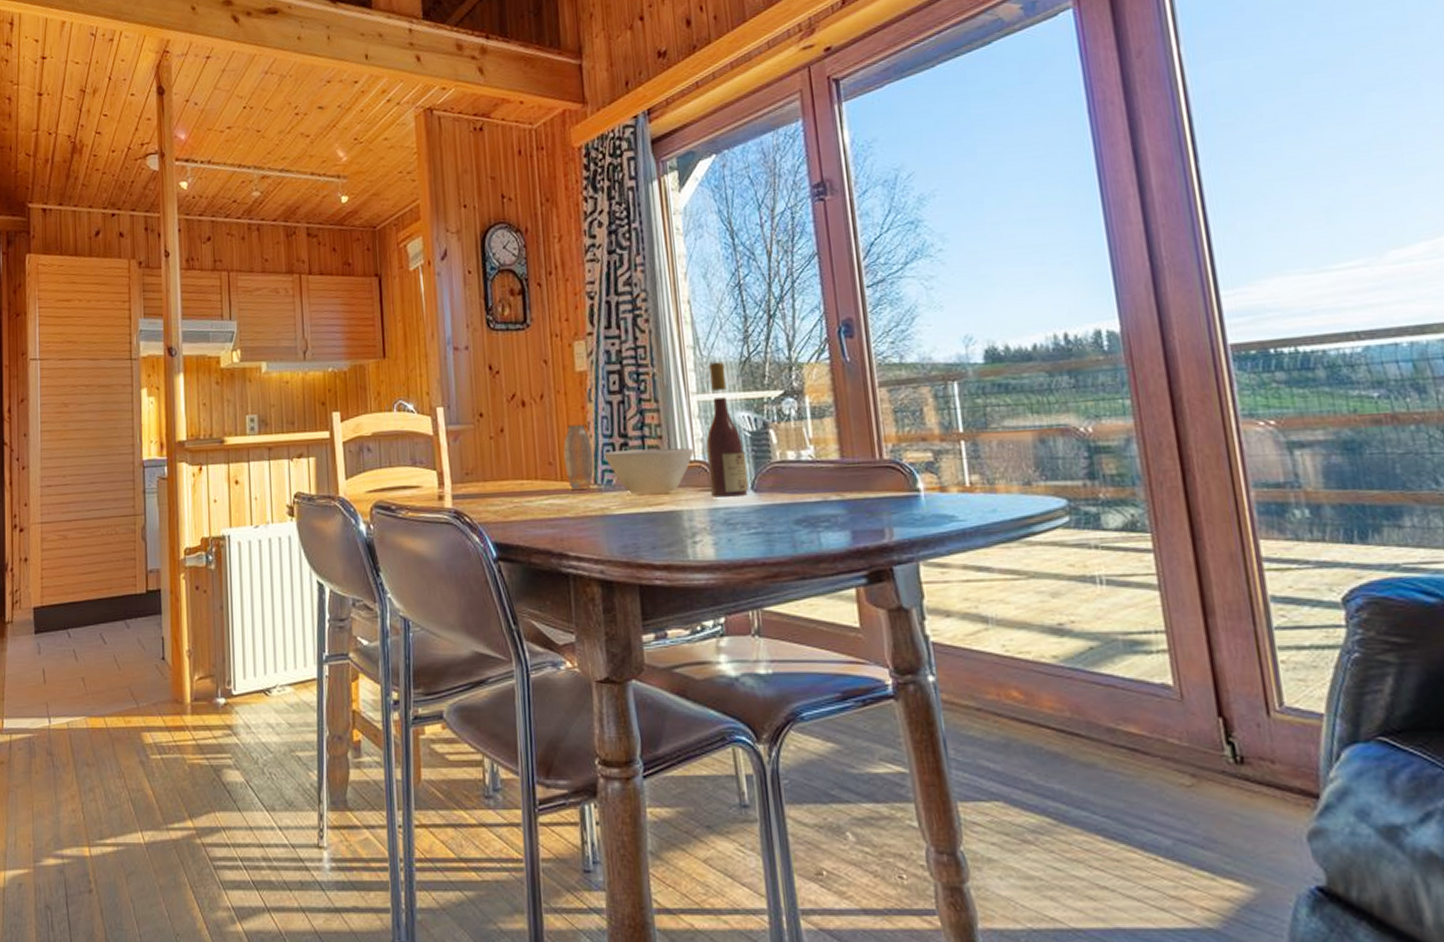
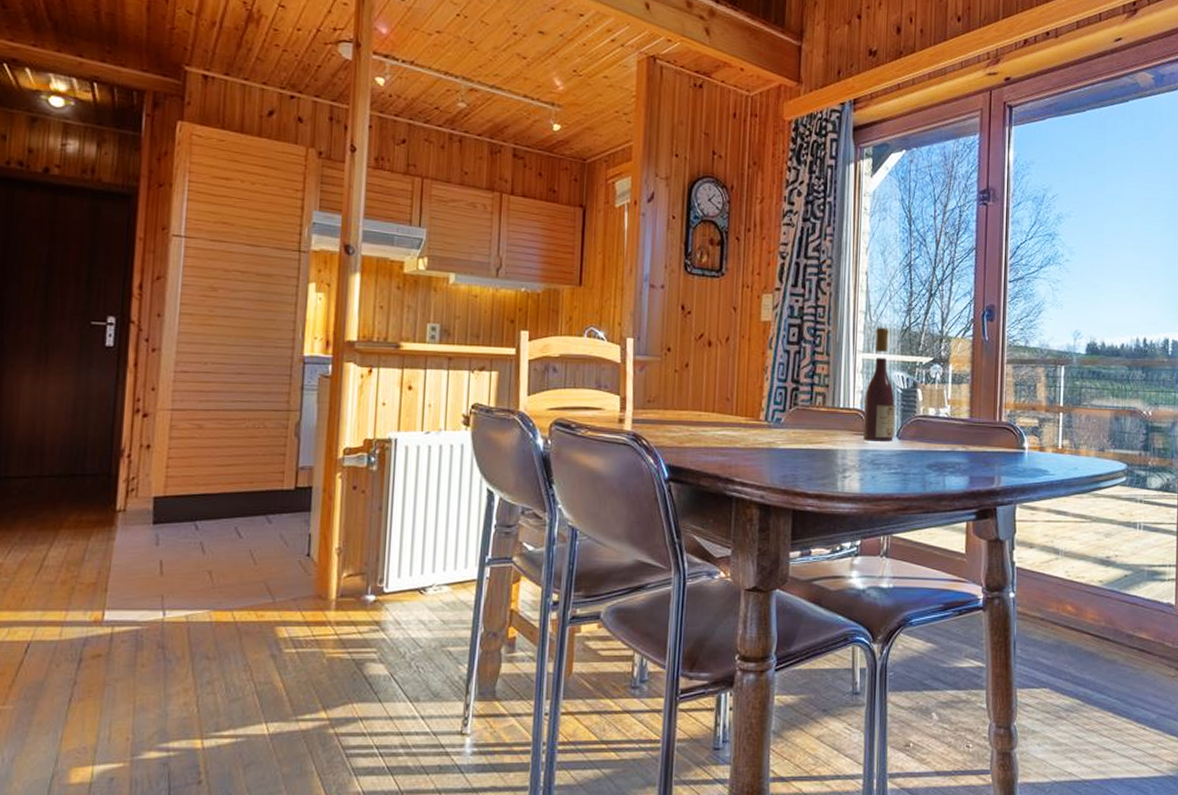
vase: present [563,424,594,490] -> none [741,367,768,424]
bowl: present [604,447,694,495] -> none [776,394,853,435]

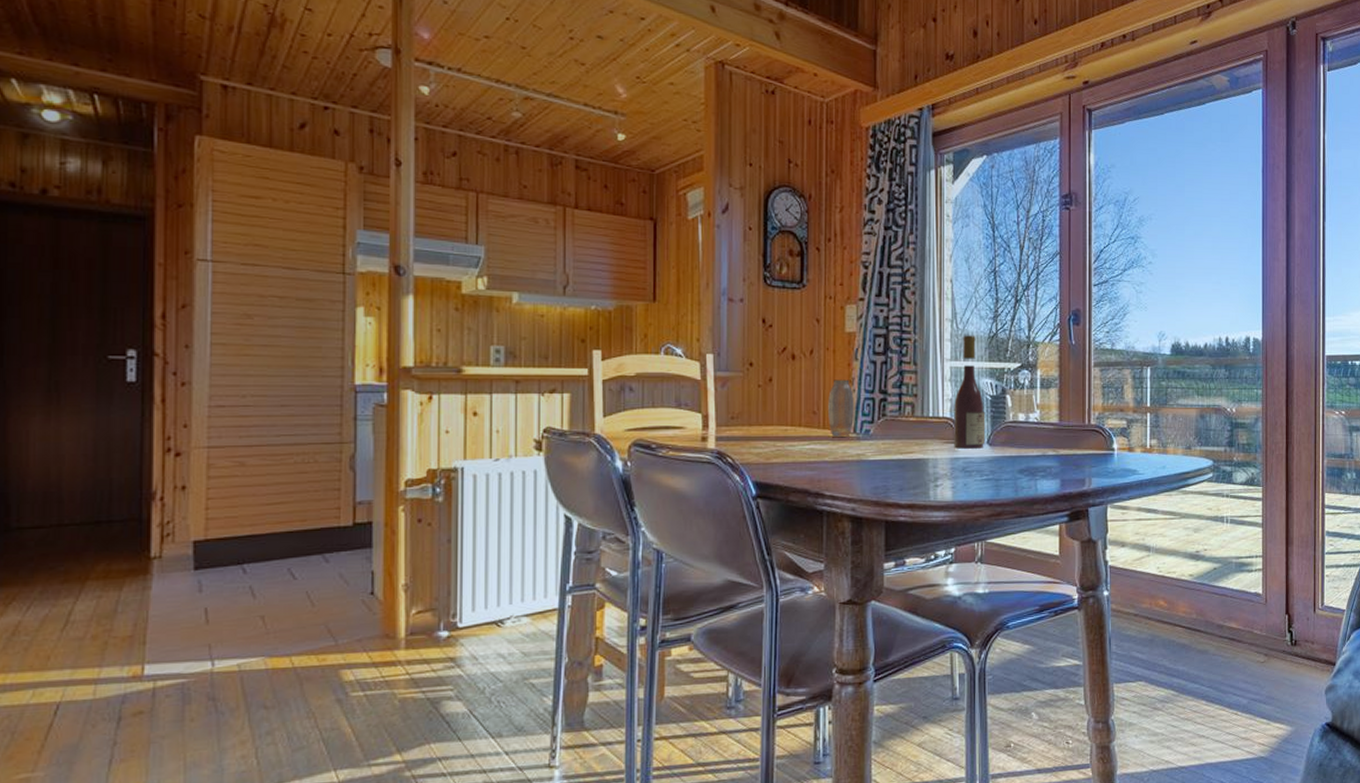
vase: none [741,367,768,424] -> present [828,379,855,437]

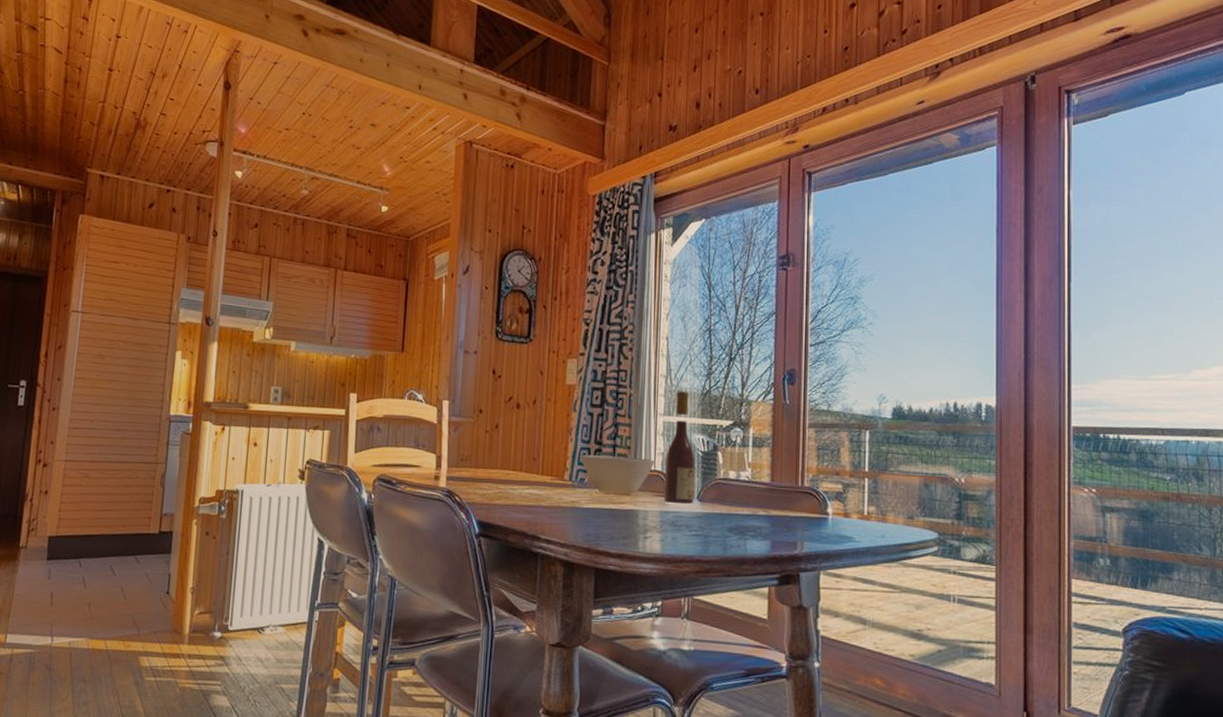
vase: present [828,379,855,437] -> none [546,429,572,484]
bowl: none [864,405,943,445] -> present [580,455,654,495]

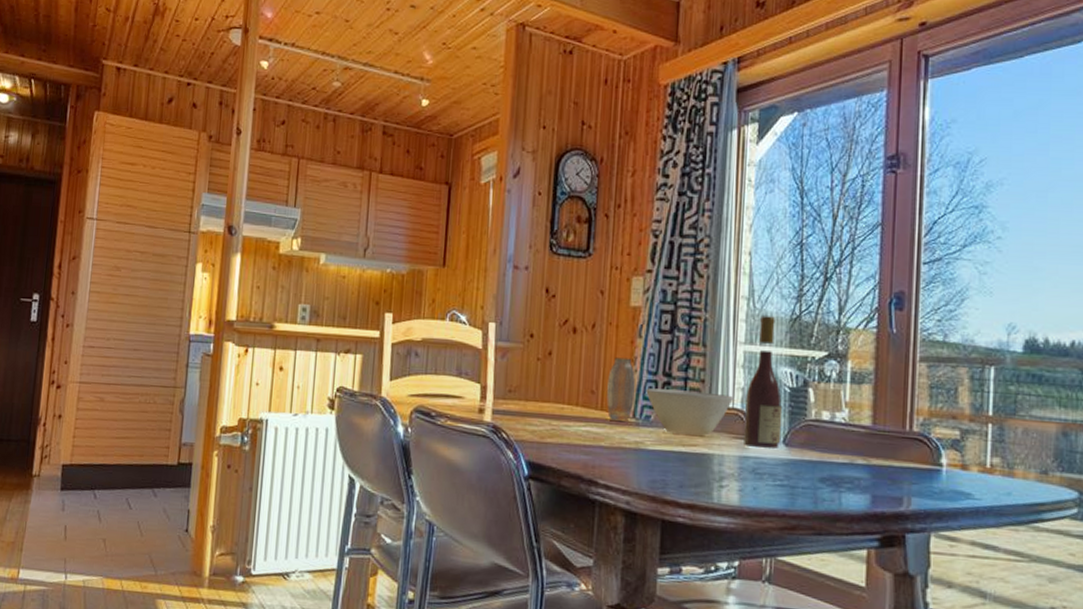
vase: none [546,429,572,484] -> present [606,357,636,421]

